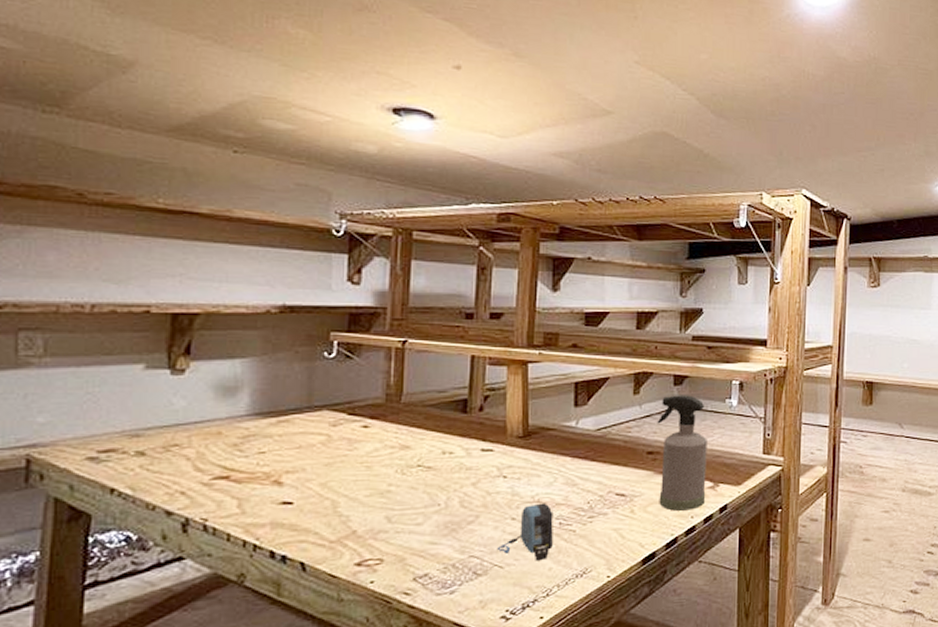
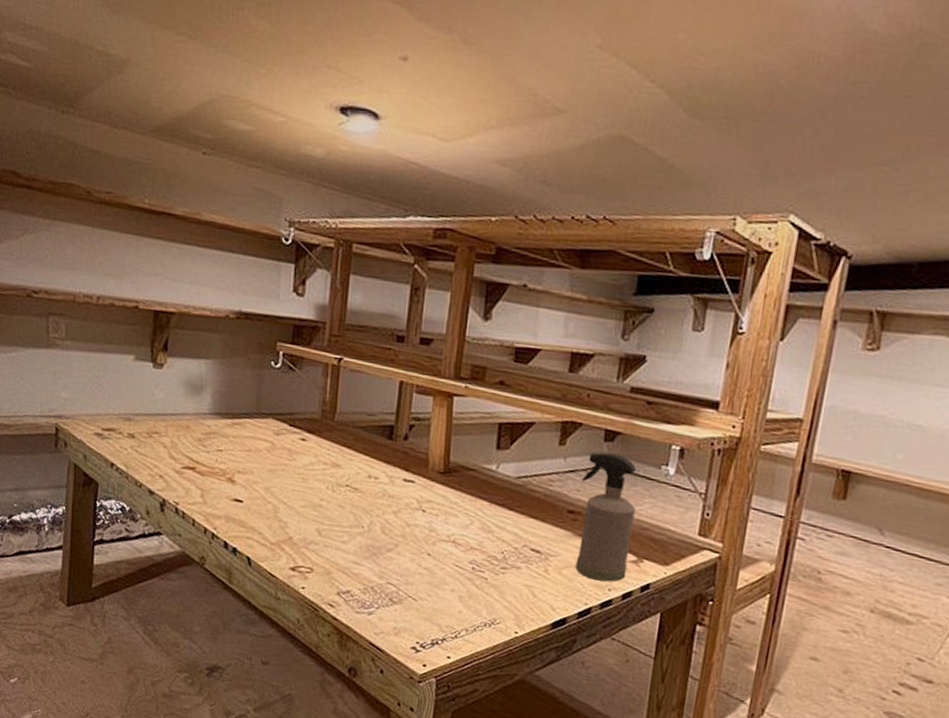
tape measure: present [496,503,553,561] -> none [412,543,468,602]

